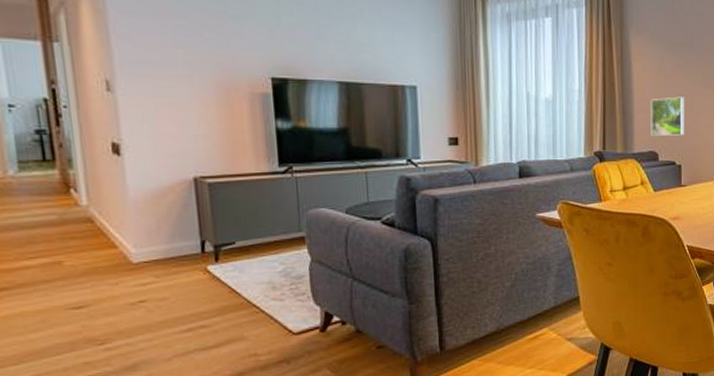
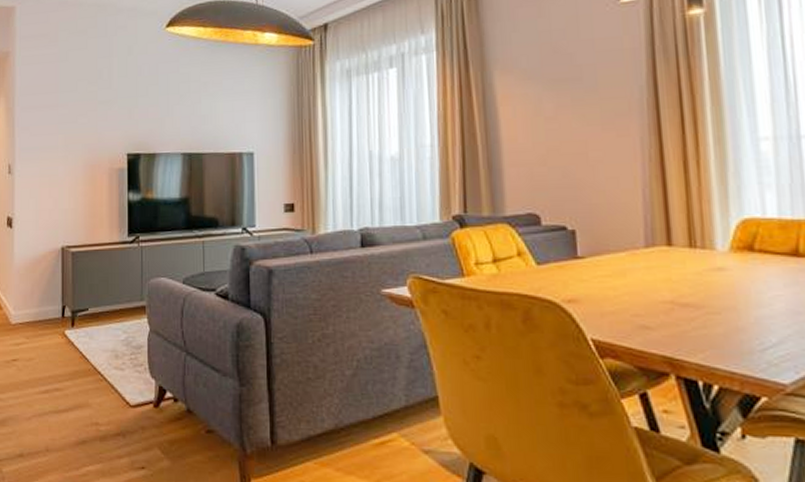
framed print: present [650,97,684,137] -> none [525,143,577,196]

